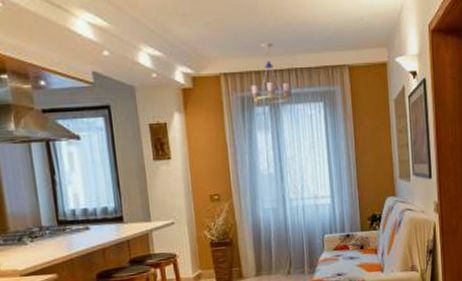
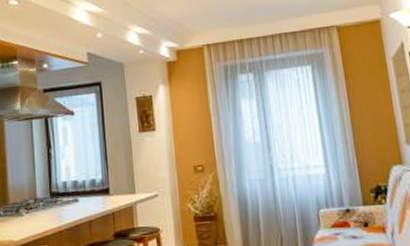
chandelier: present [250,42,292,106] -> none [233,11,277,74]

